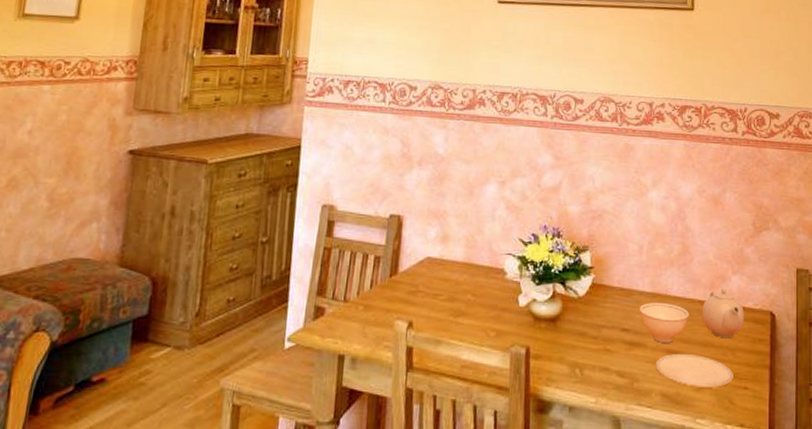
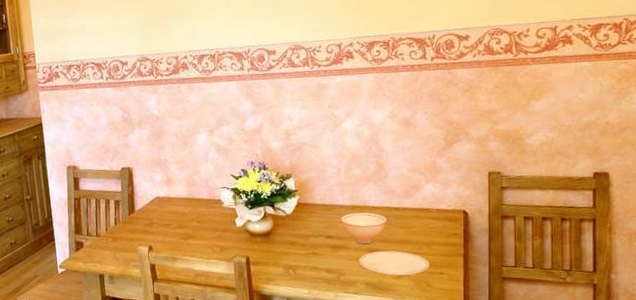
teapot: present [702,287,745,338] -> none [398,194,439,236]

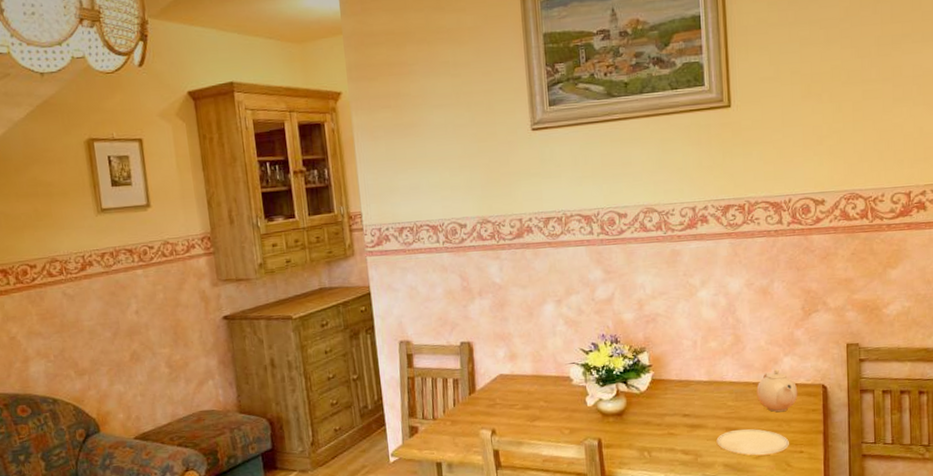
bowl: present [340,212,387,244] -> none [697,388,745,423]
teapot: none [398,194,439,236] -> present [756,368,798,412]

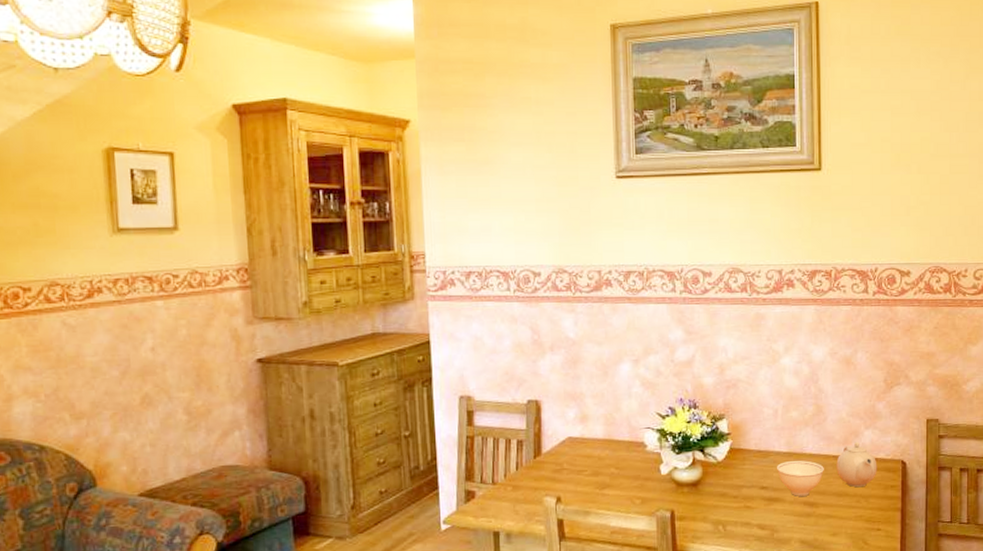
bowl: none [697,388,745,423] -> present [776,460,824,496]
plate: present [716,429,789,456] -> none [794,504,867,533]

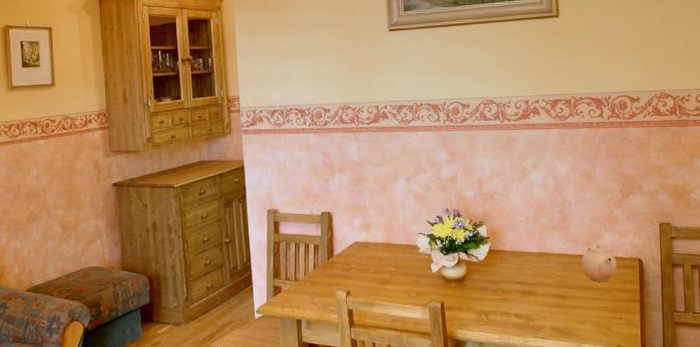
bowl: present [776,460,824,496] -> none [529,259,571,290]

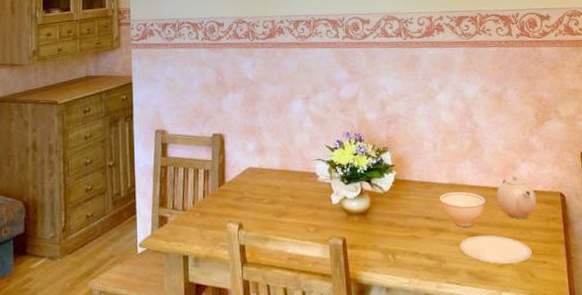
bowl: none [529,259,571,290] -> present [439,192,485,227]
plate: none [546,296,610,321] -> present [459,235,532,265]

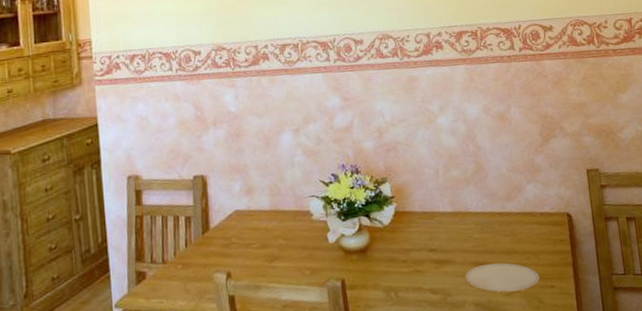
bowl: present [439,192,485,227] -> none [442,219,491,257]
teapot: present [496,174,538,219] -> none [502,197,544,244]

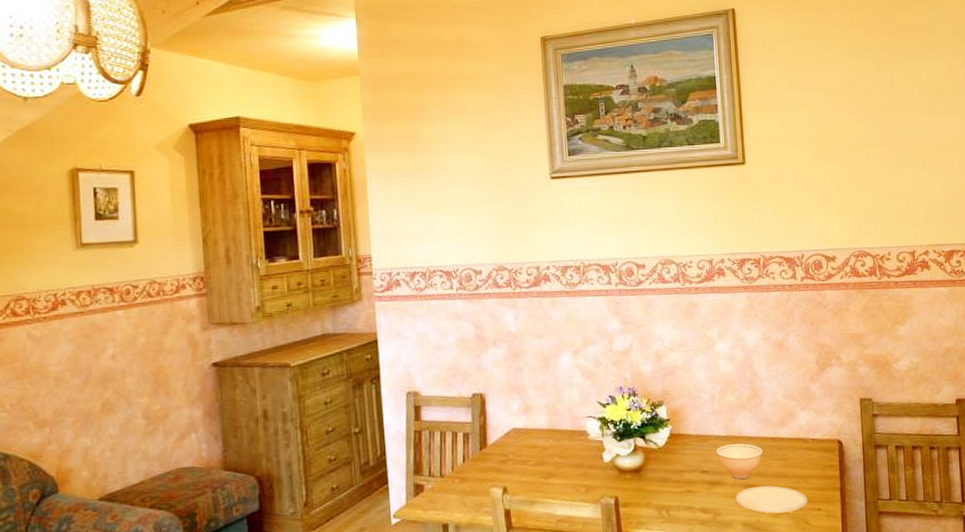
bowl: none [442,219,491,257] -> present [715,443,763,479]

